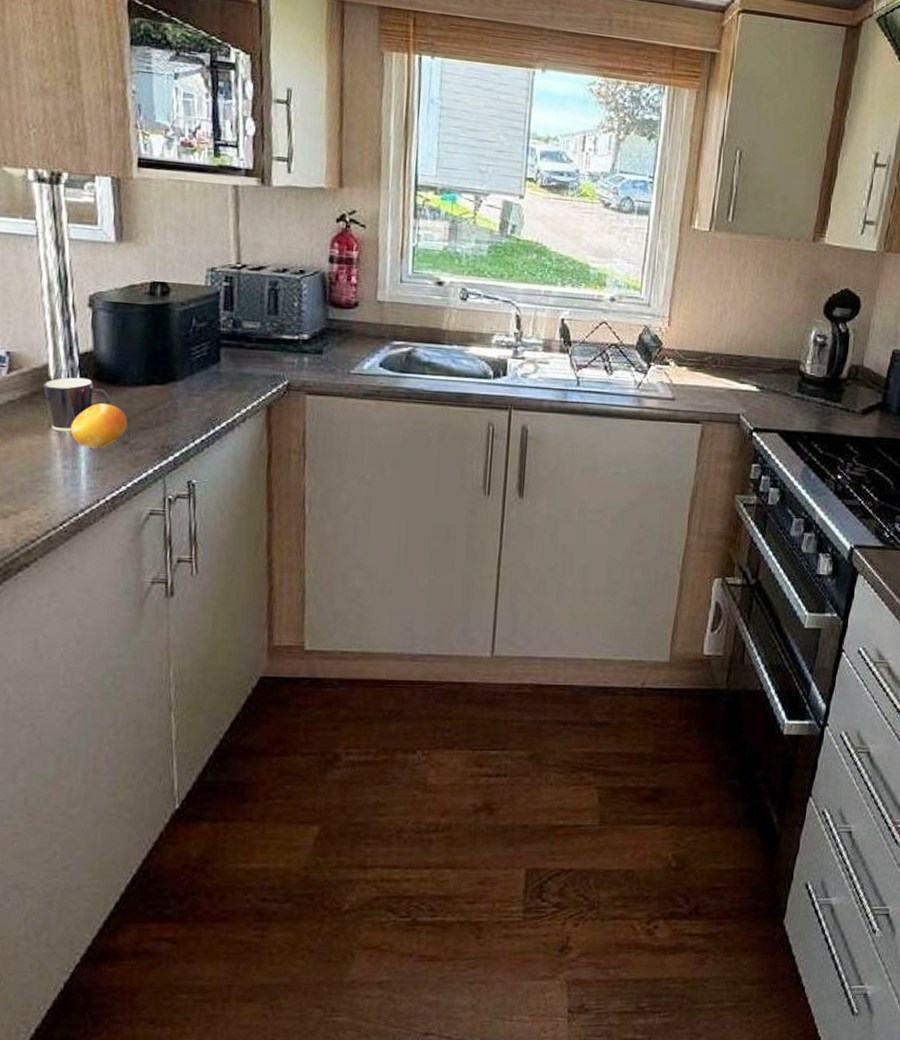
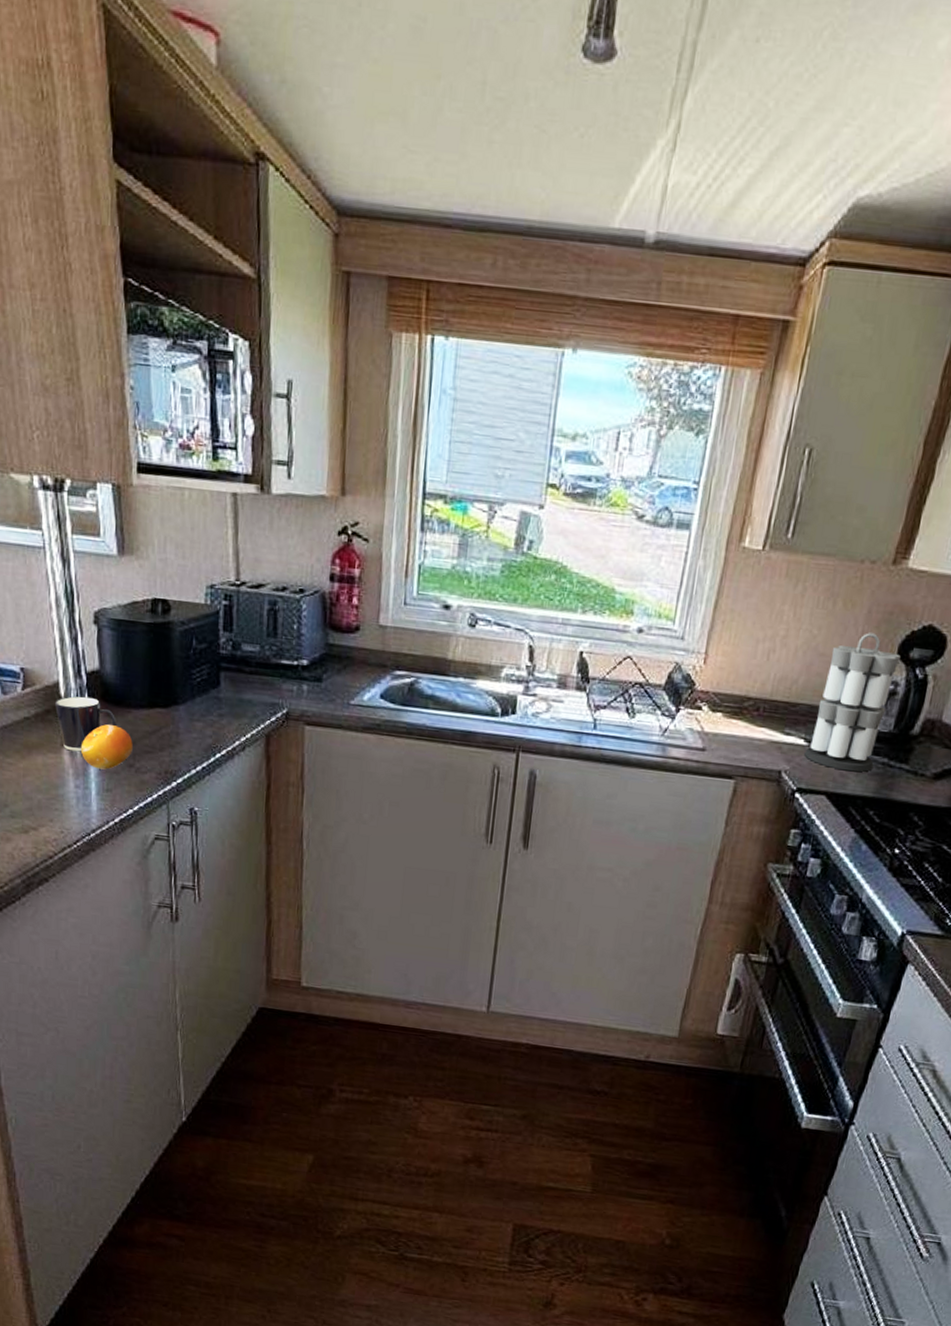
spice rack: none [757,296,826,412] -> present [804,633,901,772]

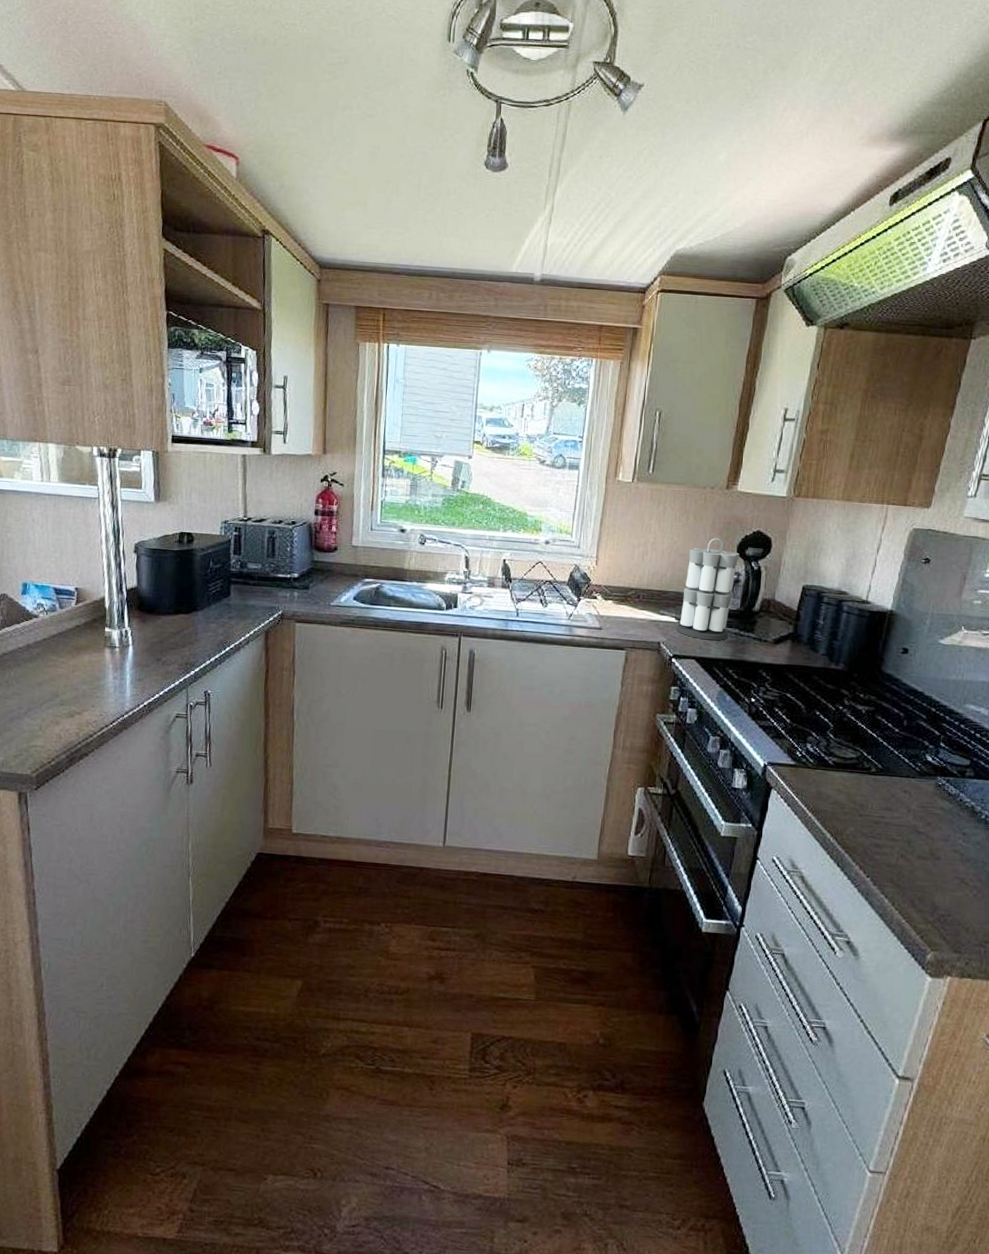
mug: present [54,696,117,752] -> none [100,607,149,651]
fruit: present [80,724,133,770] -> none [119,628,161,664]

